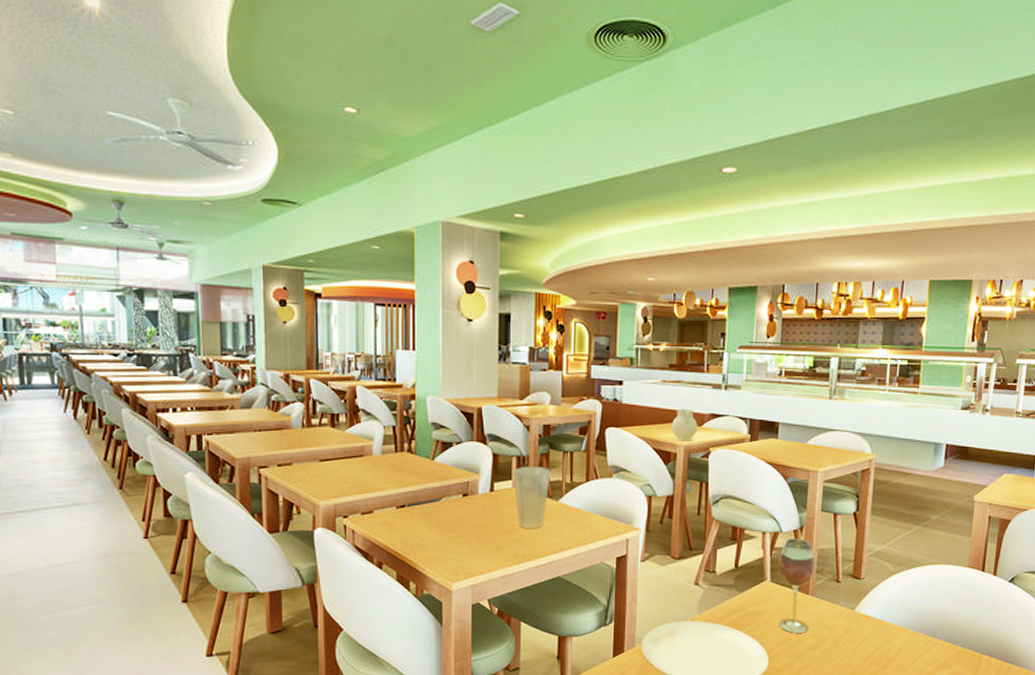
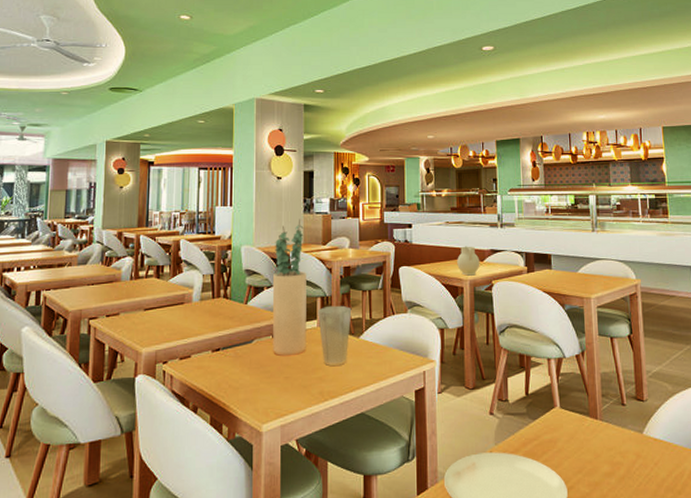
vase: none [462,368,501,517] -> present [272,219,306,357]
wineglass: present [779,538,816,633] -> none [566,363,601,461]

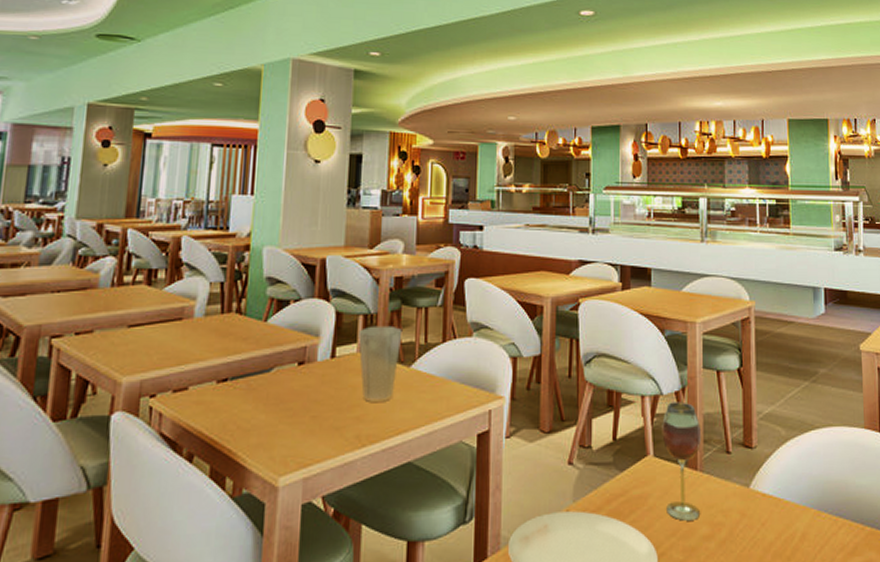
vase: present [272,219,306,357] -> none [298,214,347,390]
pitcher: present [457,246,480,276] -> none [537,255,565,292]
wineglass: none [566,363,601,461] -> present [662,401,702,521]

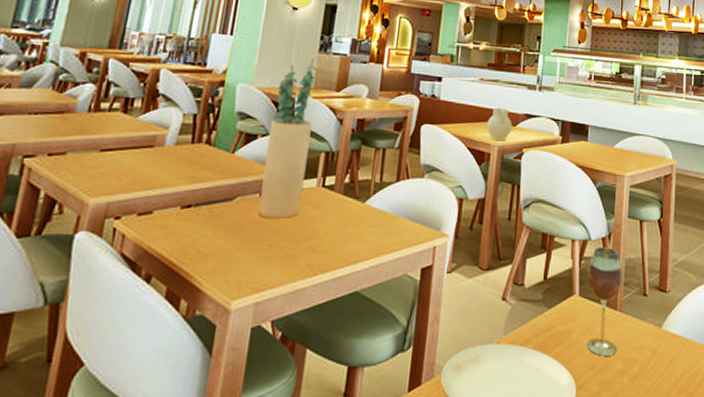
vase: none [298,214,347,390] -> present [258,58,317,220]
cup: present [358,325,403,402] -> none [317,163,360,234]
pitcher: none [537,255,565,292] -> present [487,107,512,141]

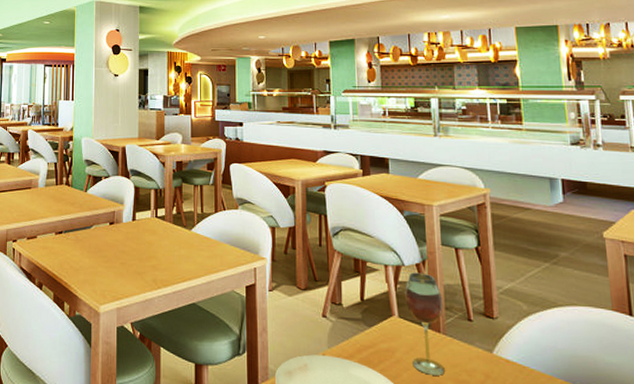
vase: present [258,58,317,220] -> none [109,114,141,244]
pitcher: present [487,107,512,141] -> none [289,146,313,176]

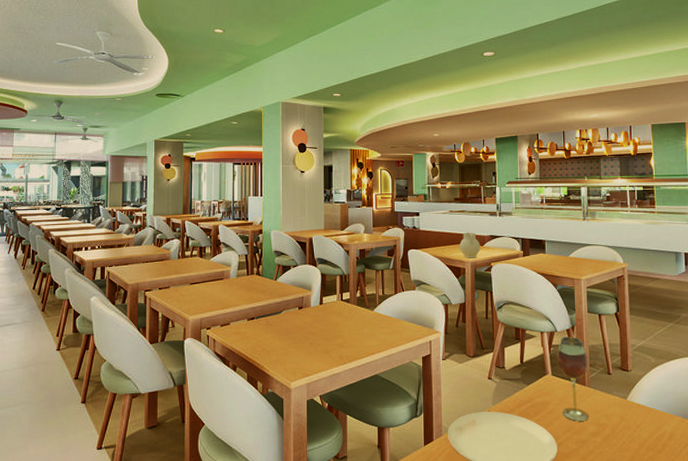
pitcher: none [289,146,313,176] -> present [460,232,481,258]

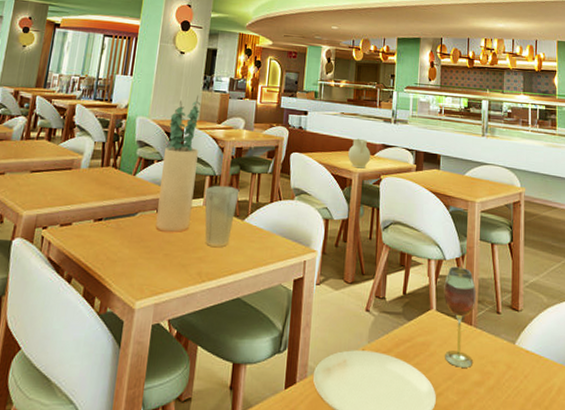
vase: none [298,207,328,326] -> present [156,95,201,233]
cup: none [337,282,367,334] -> present [205,185,240,247]

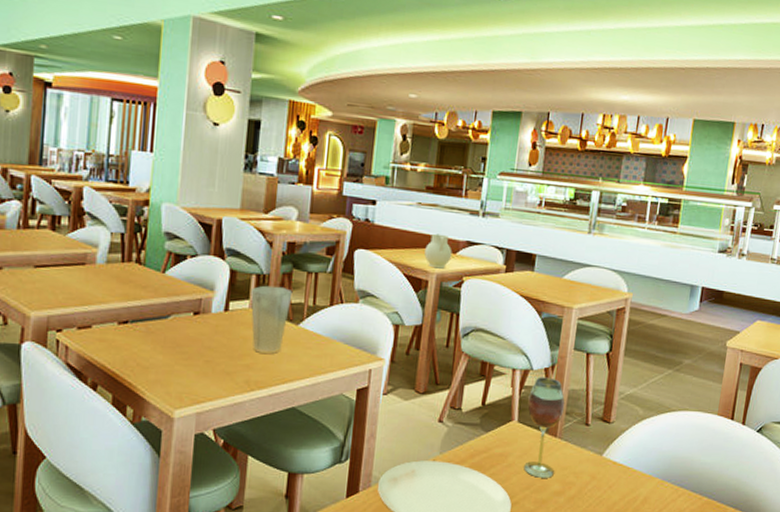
vase: present [156,95,201,233] -> none [193,178,243,338]

